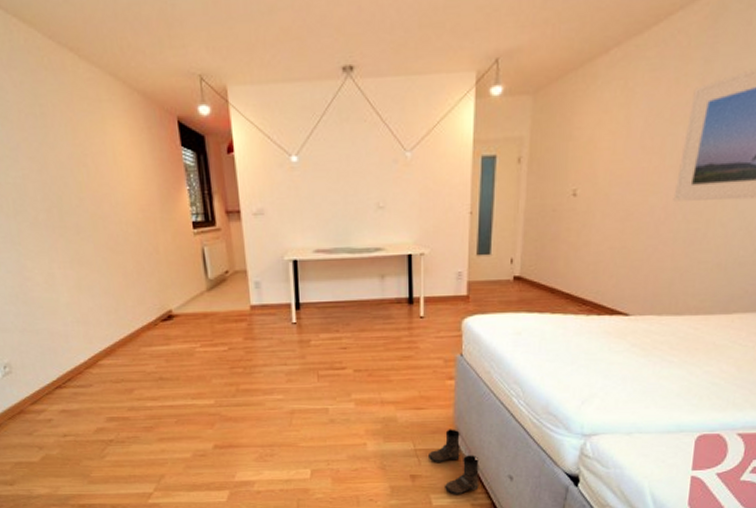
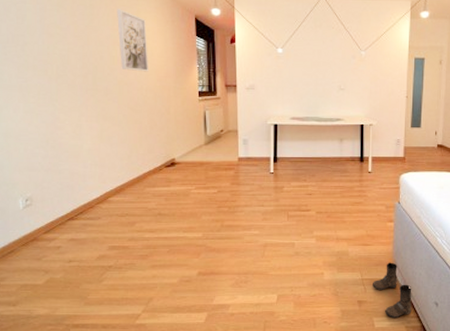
wall art: none [75,116,127,200] -> present [117,9,149,72]

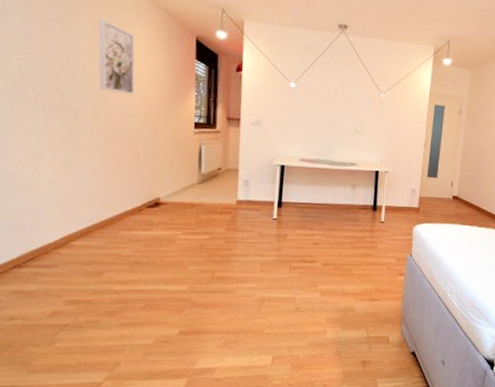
boots: present [371,262,412,319] -> none [377,319,420,379]

